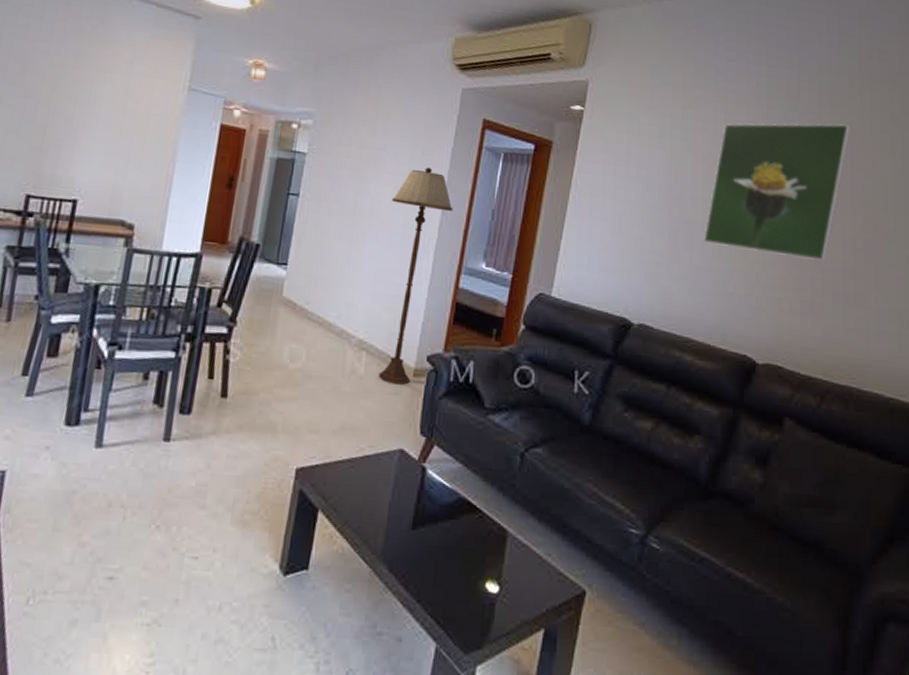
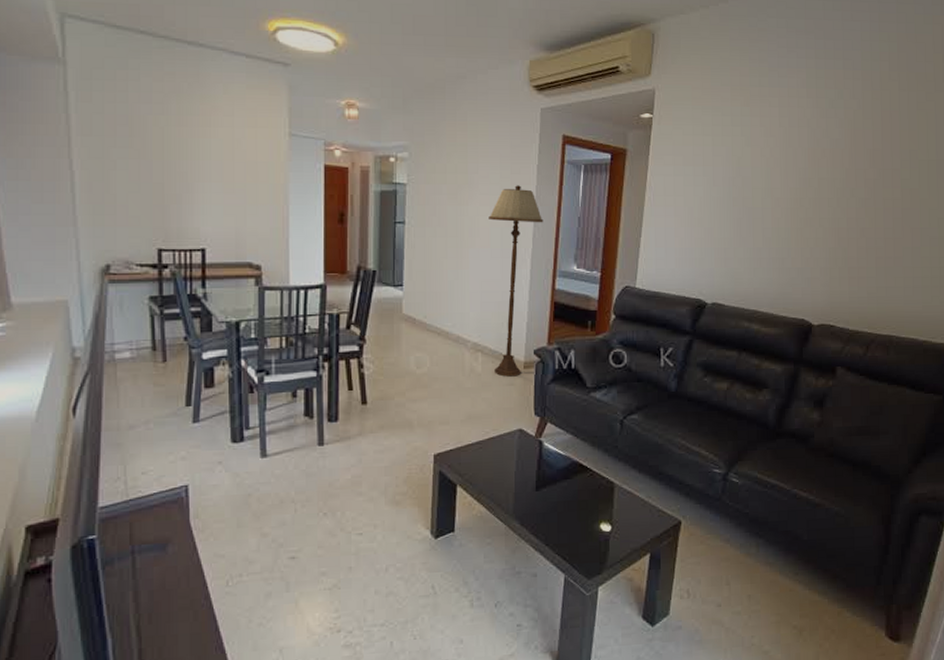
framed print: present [704,123,851,261] -> none [764,106,891,231]

